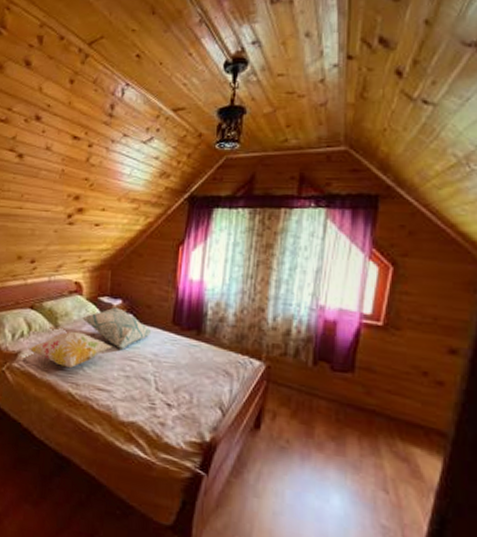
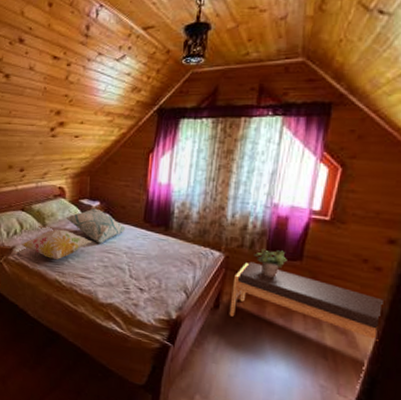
bench: none [272,373,450,470] -> present [229,261,385,341]
potted plant: none [299,358,337,392] -> present [254,249,287,277]

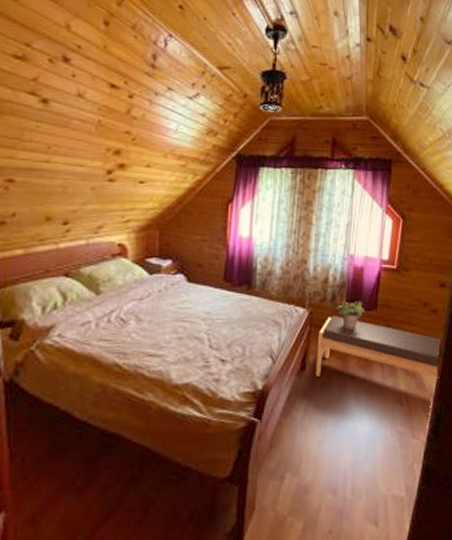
decorative pillow: present [20,229,92,260] -> none [63,297,163,338]
decorative pillow: present [66,208,126,244] -> none [128,268,204,311]

